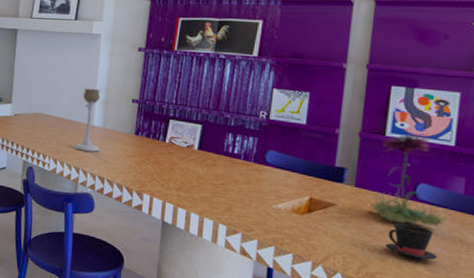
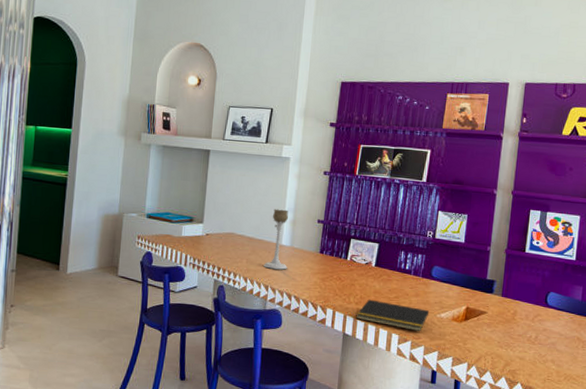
notepad: none [176,185,264,224] -> present [356,299,430,332]
flower: present [367,133,449,228] -> none [511,250,570,329]
teacup: present [386,223,437,260] -> none [524,326,562,357]

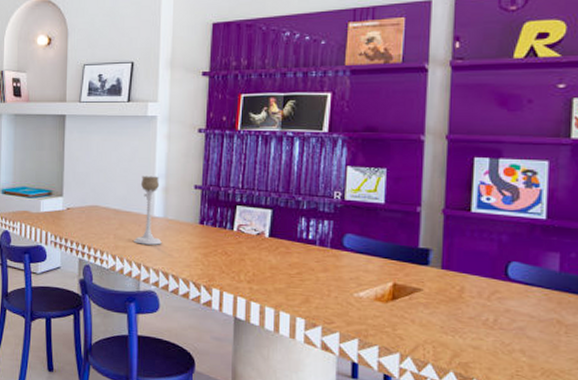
notepad: present [356,299,430,332] -> none [249,276,344,315]

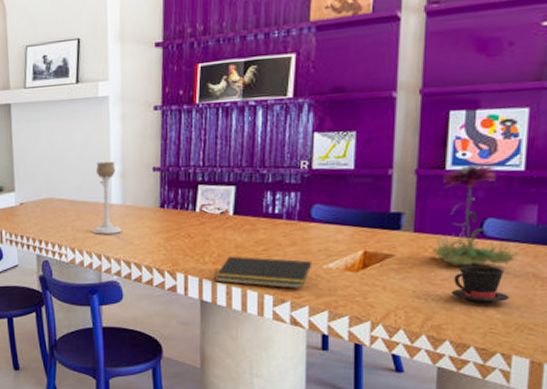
notepad: none [249,276,344,315] -> present [214,256,312,290]
flower: none [456,207,544,310] -> present [429,161,521,267]
teacup: none [478,306,535,346] -> present [452,265,509,304]

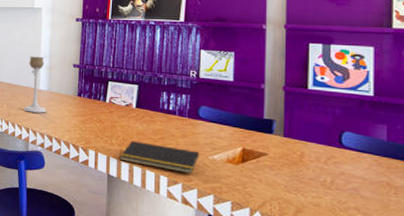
flower: present [429,161,521,267] -> none [297,85,375,173]
teacup: present [452,265,509,304] -> none [318,169,368,204]

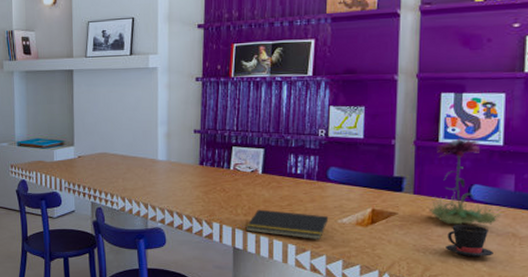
candle holder: present [23,56,46,113] -> none [141,123,166,186]
flower: none [297,85,375,173] -> present [426,136,502,226]
teacup: none [318,169,368,204] -> present [446,225,493,258]

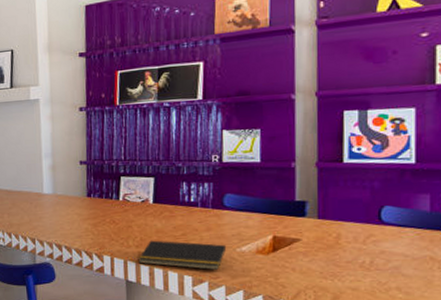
flower: present [426,136,502,226] -> none [332,155,417,250]
teacup: present [446,225,493,258] -> none [356,249,410,284]

